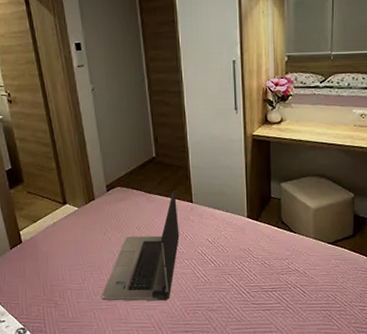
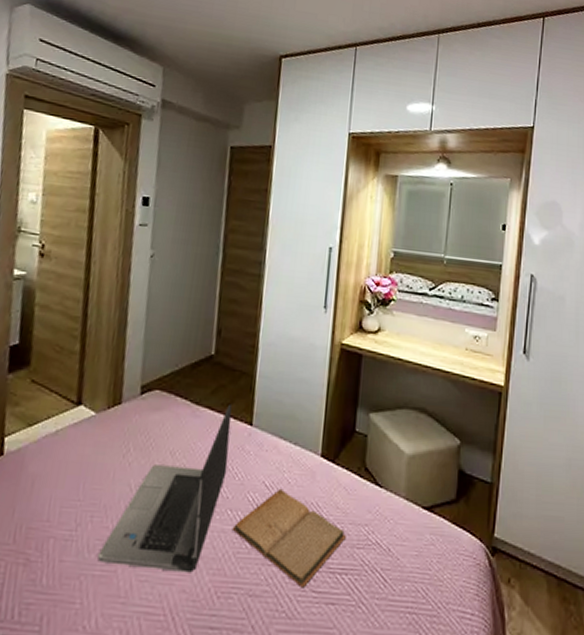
book: none [190,242,272,303] -> present [232,488,346,588]

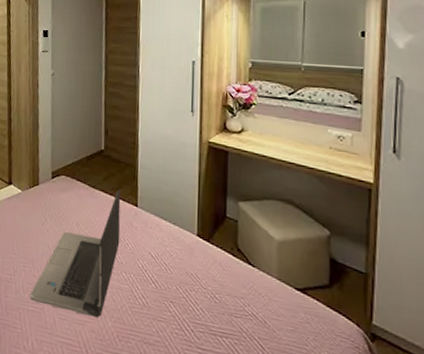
book: present [232,488,346,588] -> none [127,259,224,344]

